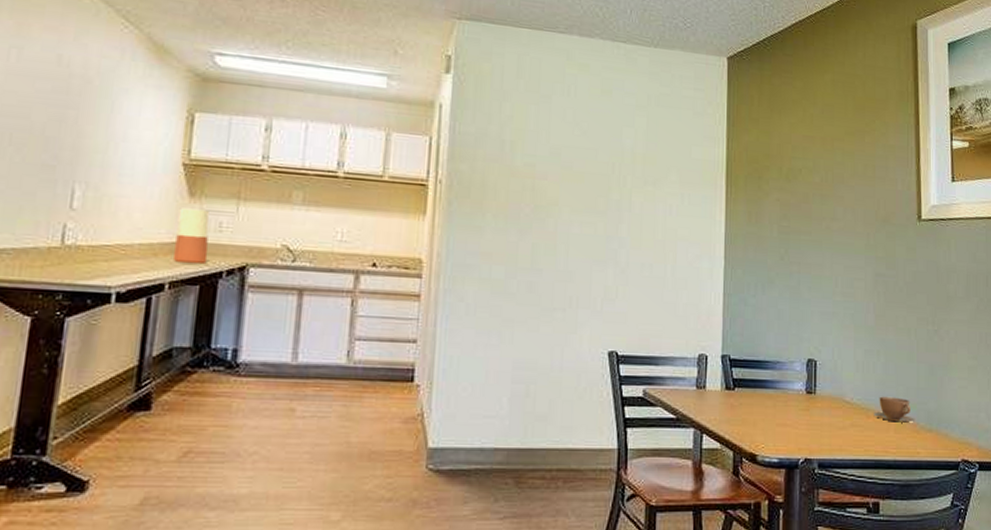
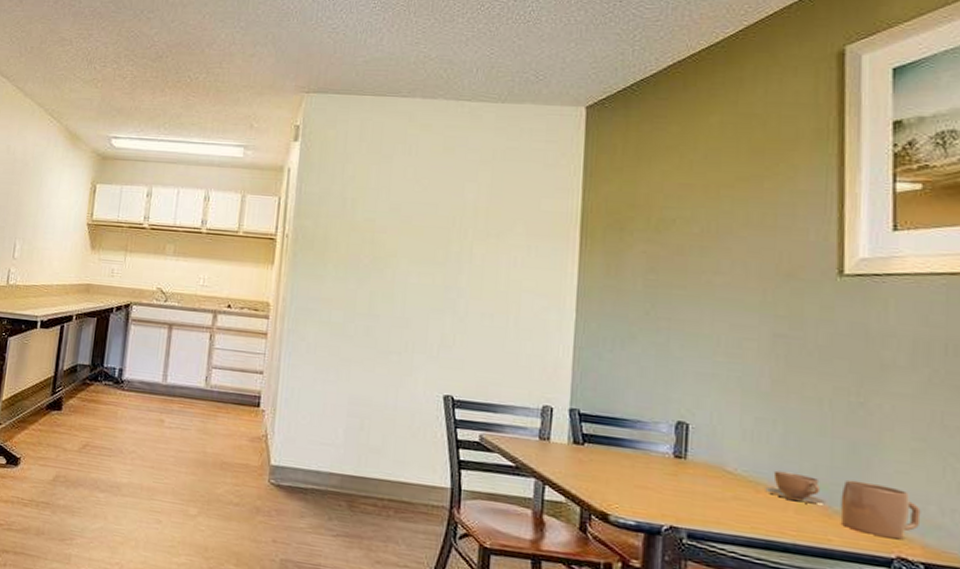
vase: present [174,208,210,265] -> none [79,258,105,302]
mug: none [925,398,976,445] -> present [840,479,921,540]

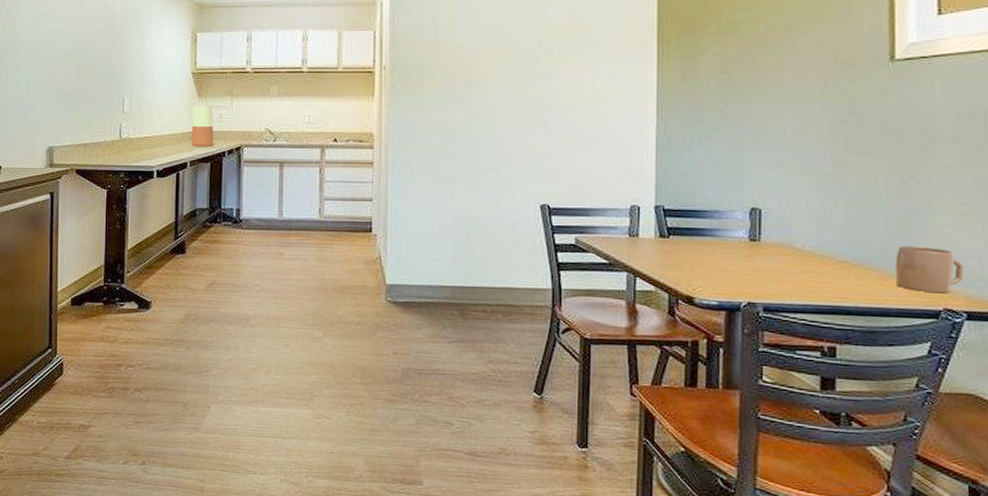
vase: none [79,258,105,302] -> present [192,106,214,147]
teacup: present [765,470,827,505] -> none [830,243,883,270]

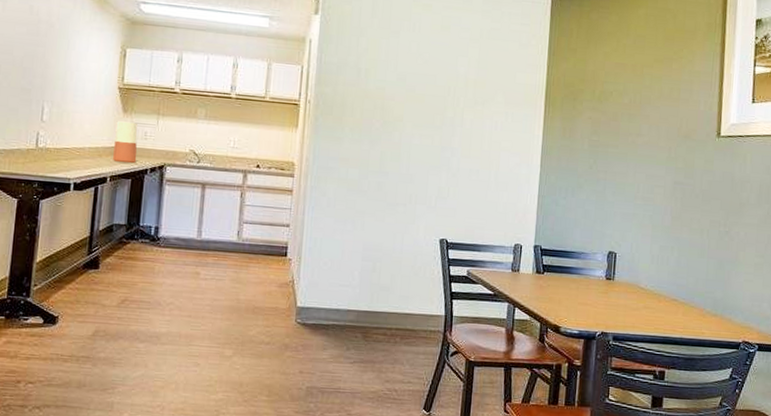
mug: present [895,245,964,294] -> none [710,288,759,329]

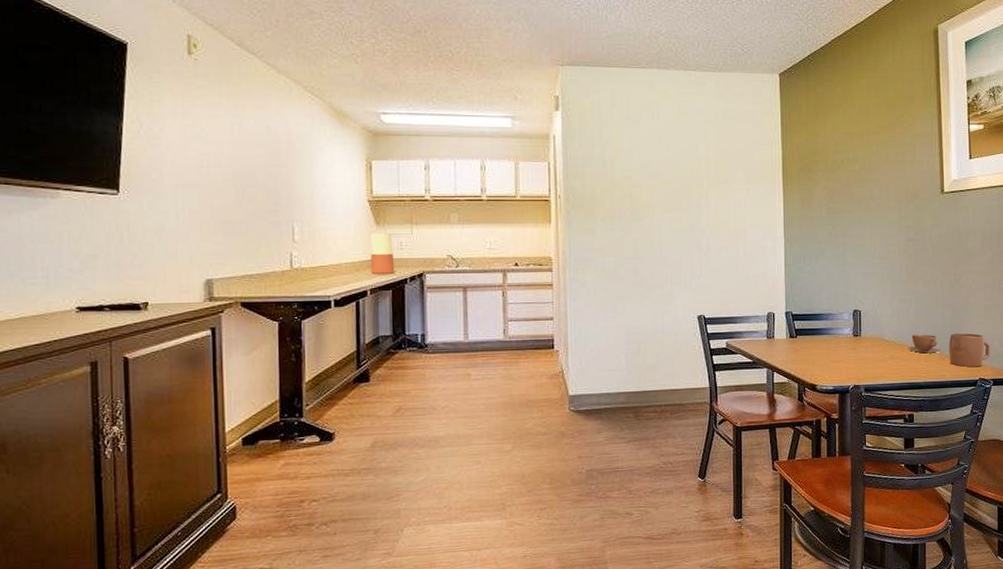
teacup: none [664,285,703,308] -> present [907,334,941,353]
mug: none [710,288,759,329] -> present [949,333,991,368]

